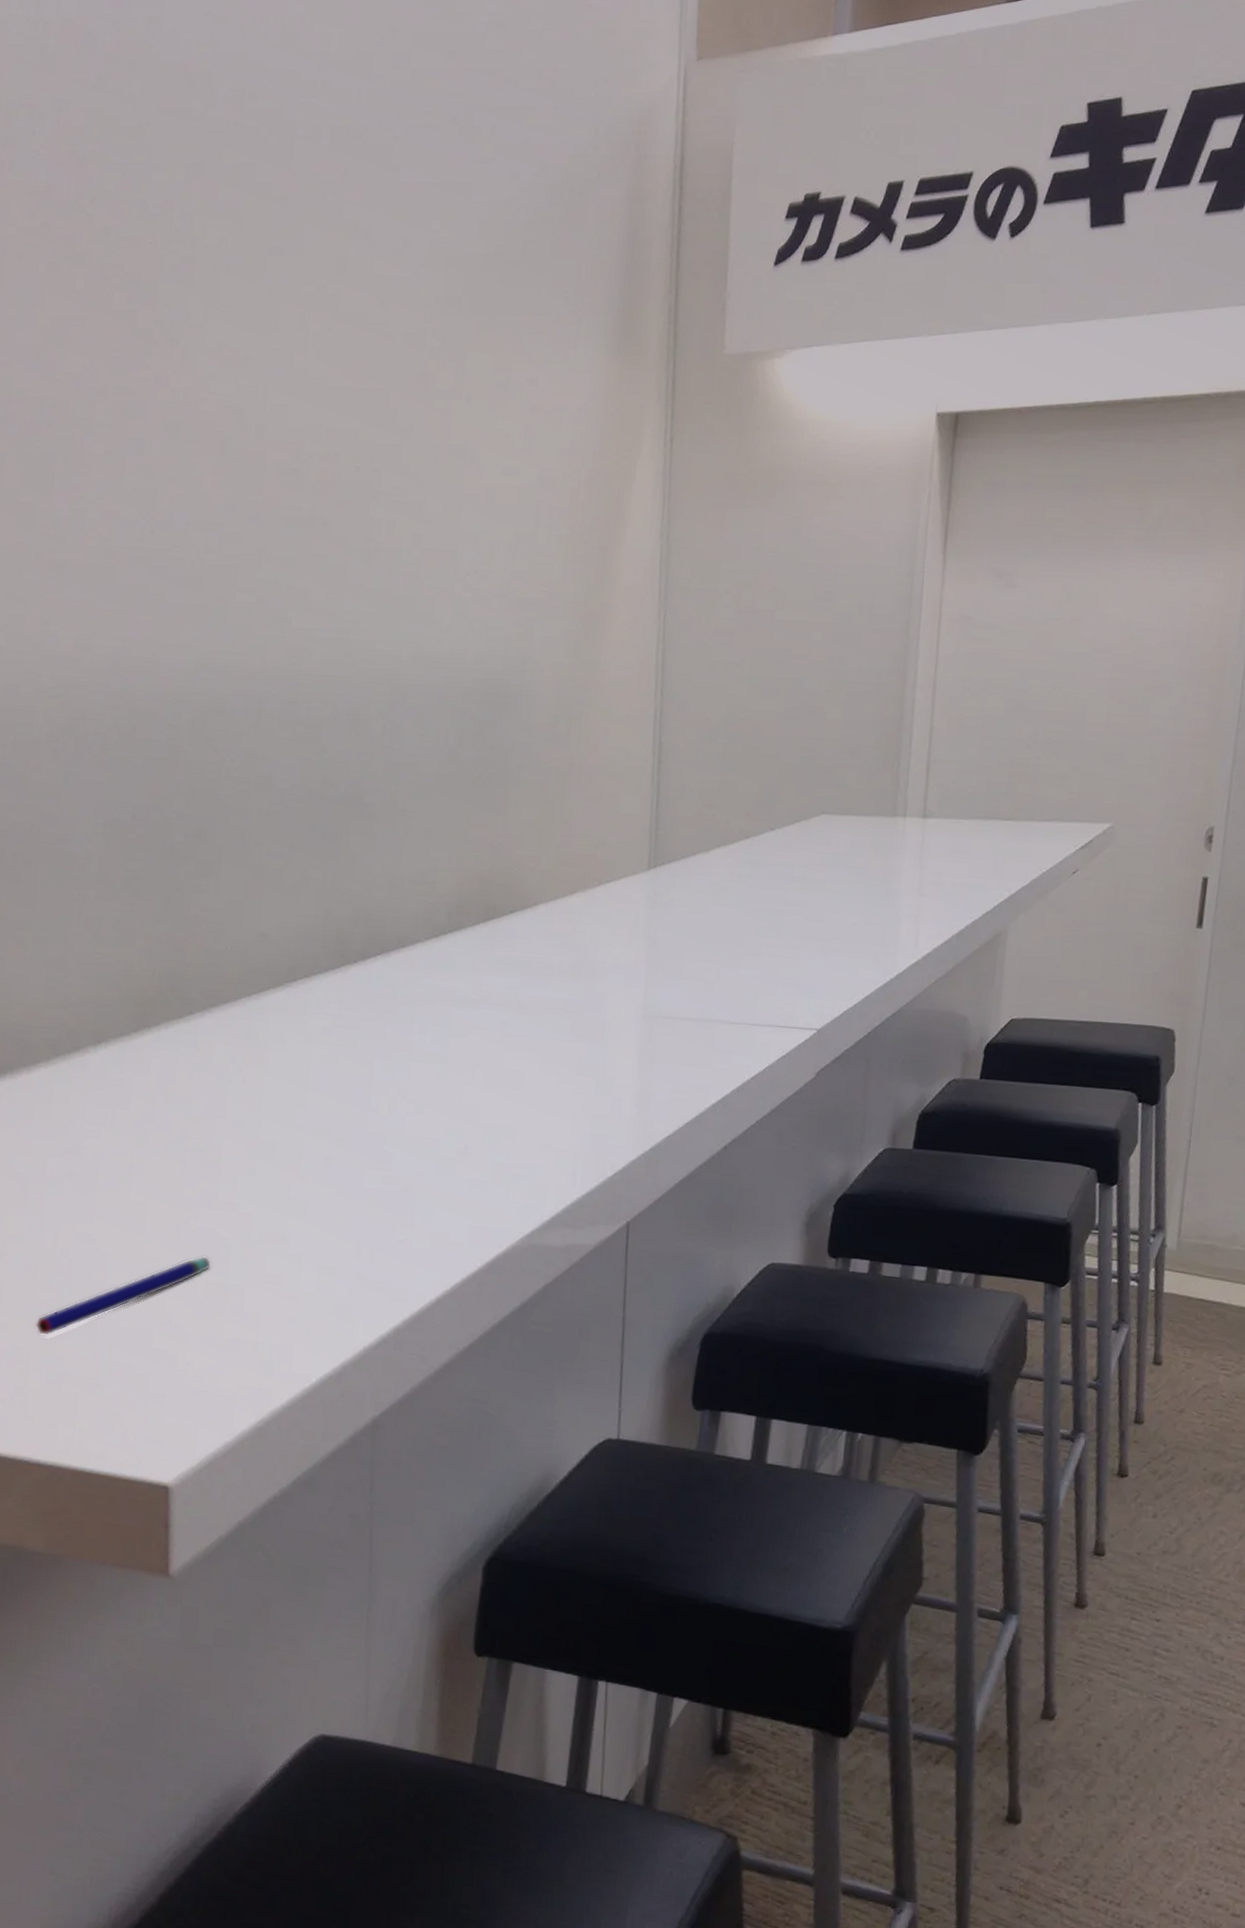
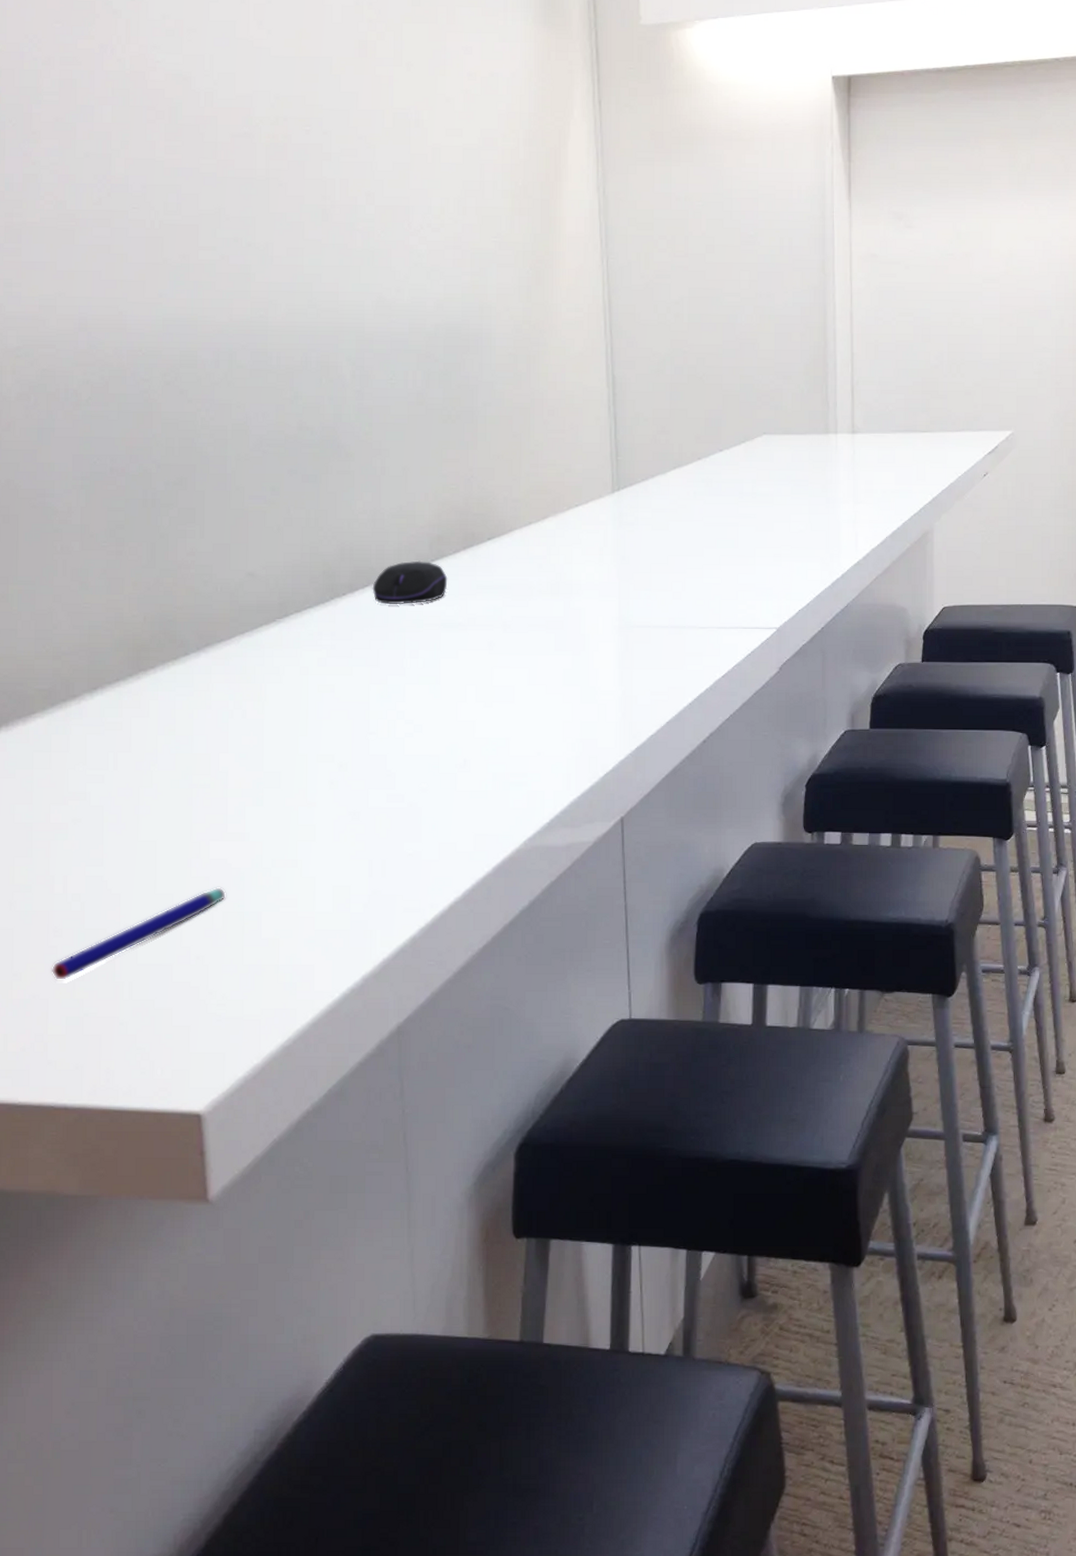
computer mouse: none [384,931,464,977] -> present [372,560,448,605]

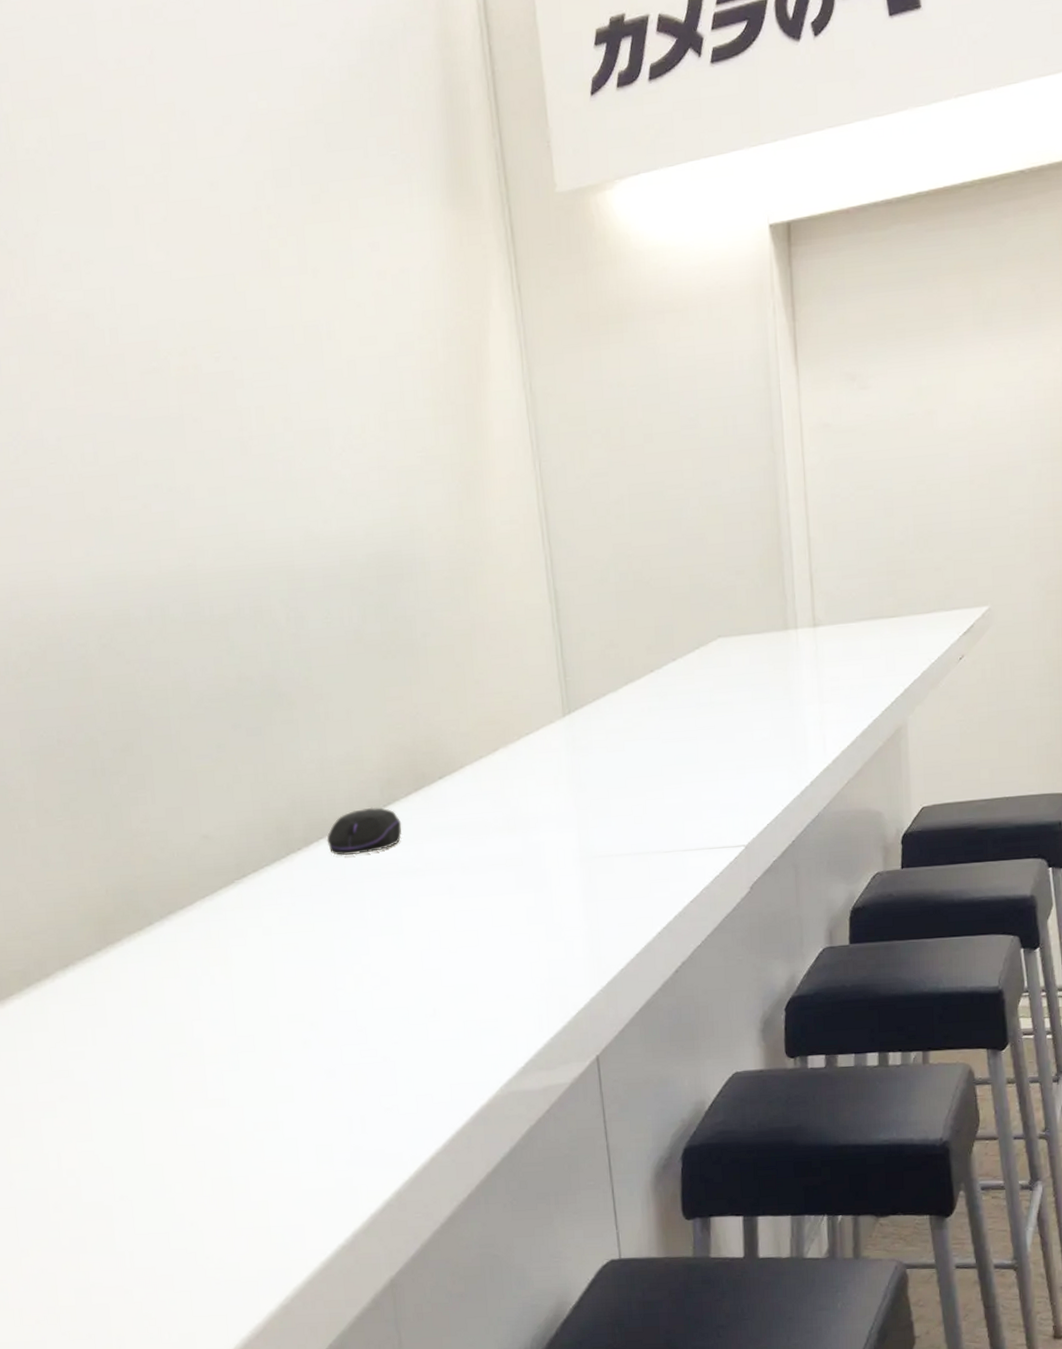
pen: present [51,887,226,981] -> none [55,1154,213,1255]

